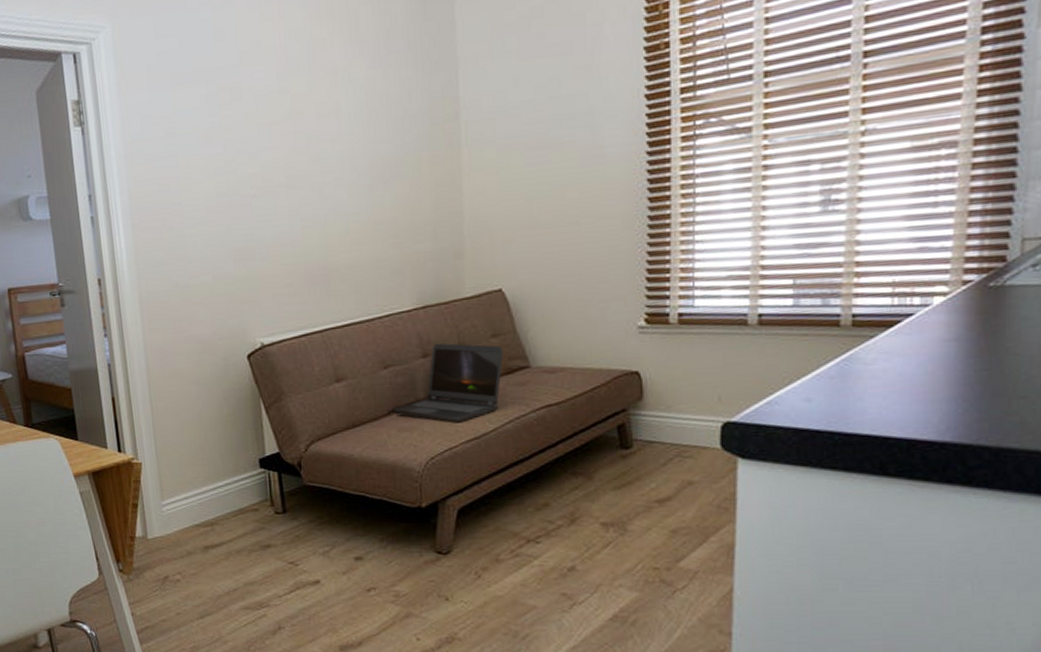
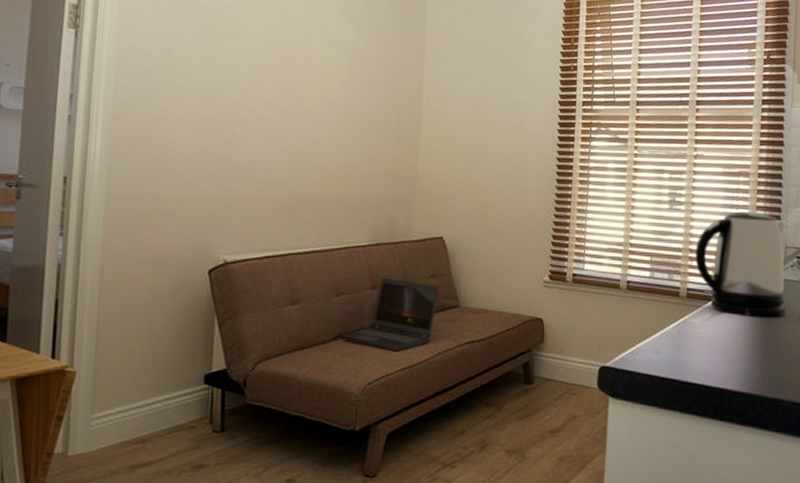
kettle: none [863,196,1022,341] -> present [694,211,785,316]

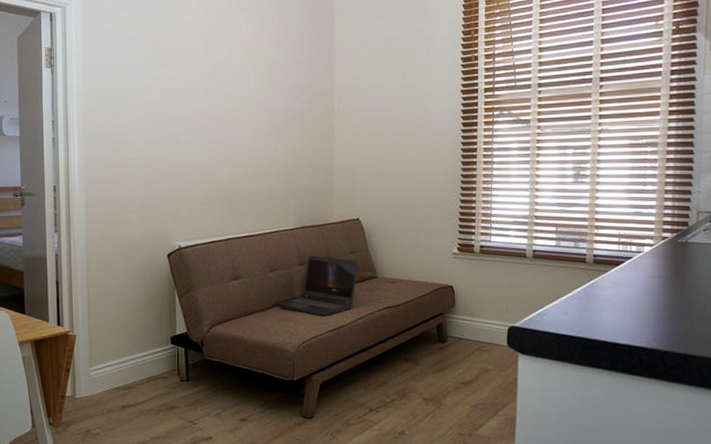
kettle: present [694,211,785,316] -> none [600,180,697,279]

